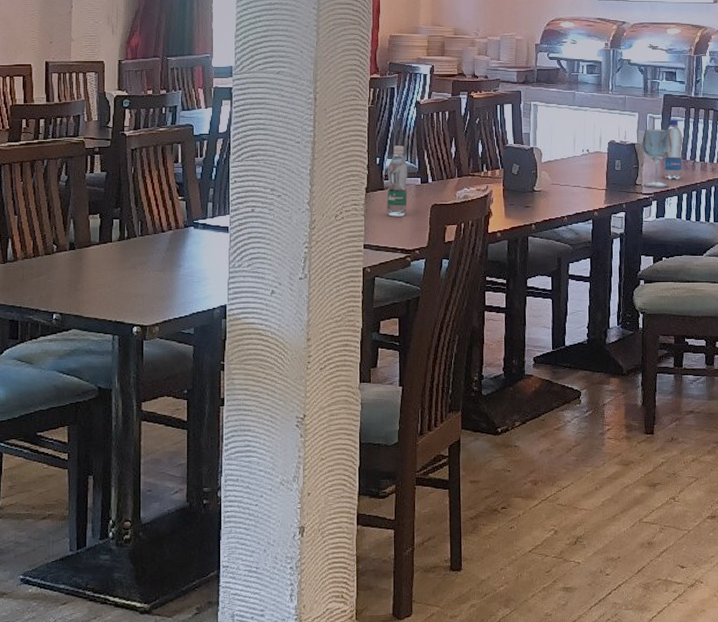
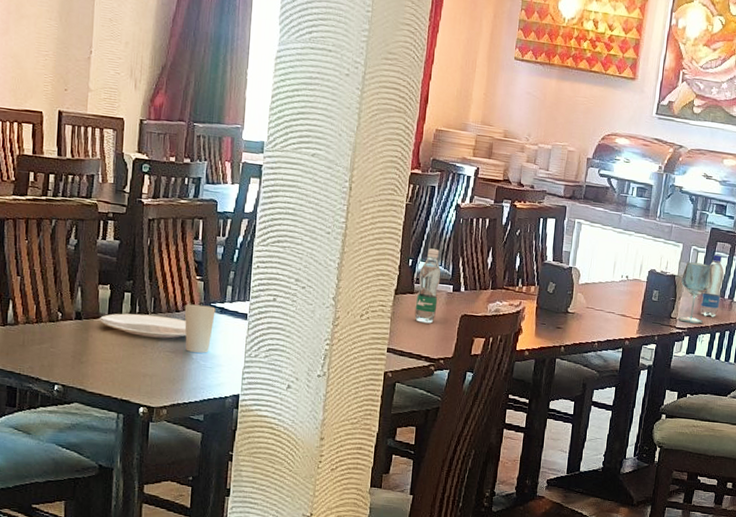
plate: none [91,238,173,259] -> present [99,313,187,339]
cup: none [169,223,198,270] -> present [184,304,216,354]

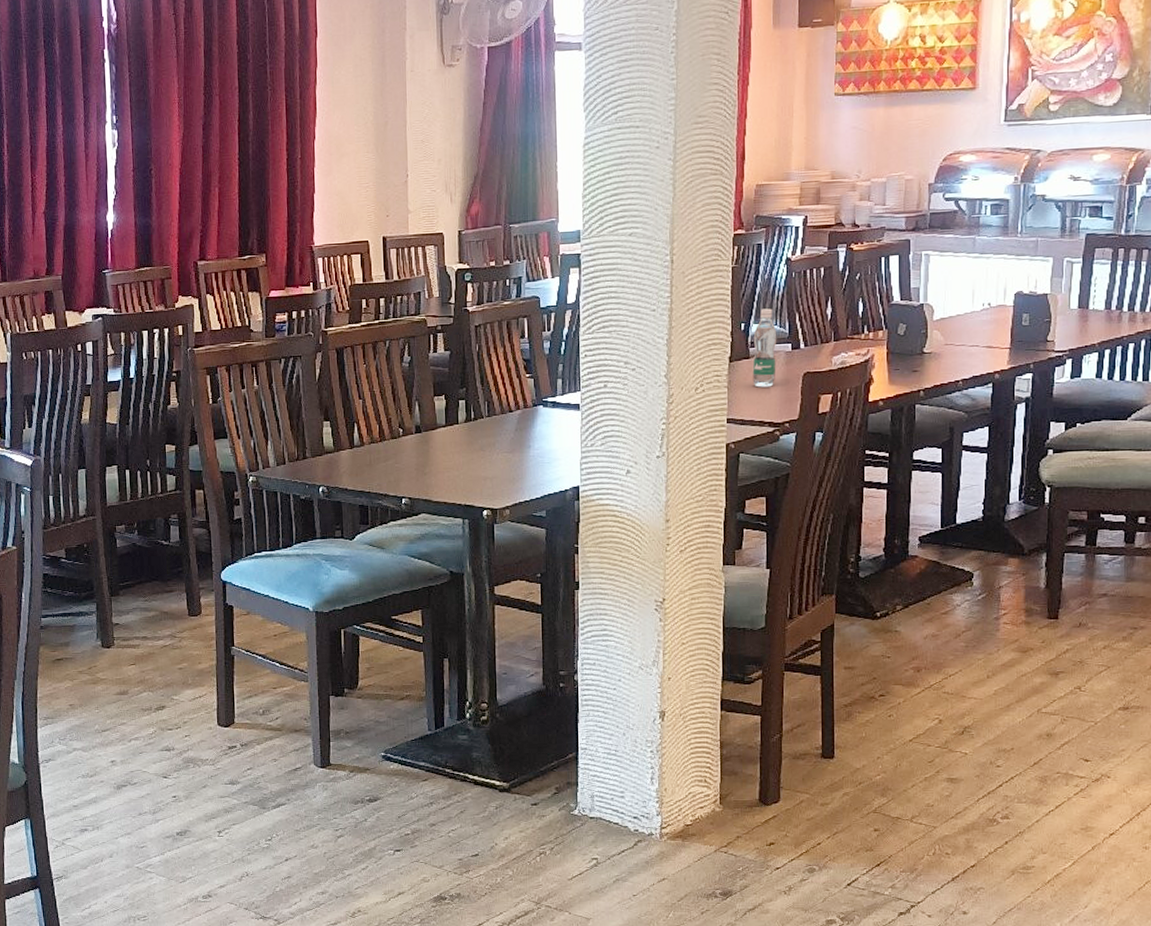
plate: present [99,313,187,339] -> none [437,418,522,441]
cup: present [184,304,216,354] -> none [517,401,548,451]
wine glass: present [678,262,713,324] -> none [1054,275,1094,344]
bottle: present [700,254,724,317] -> none [1082,262,1108,334]

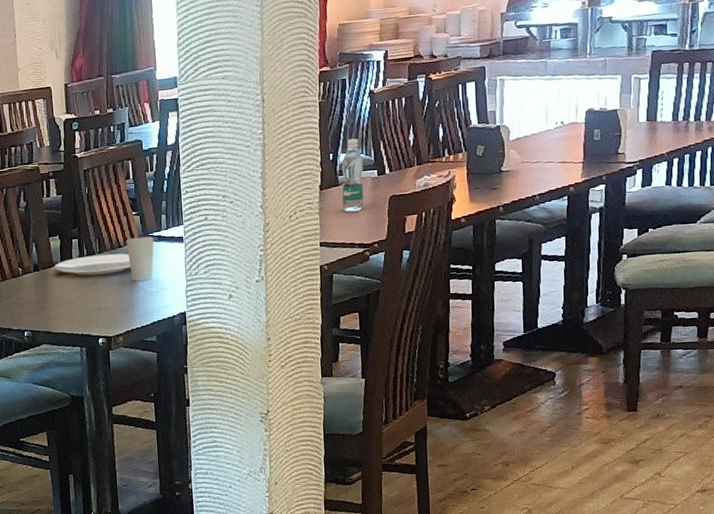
plate: none [437,418,522,441] -> present [53,253,131,276]
cup: none [517,401,548,451] -> present [126,236,154,282]

